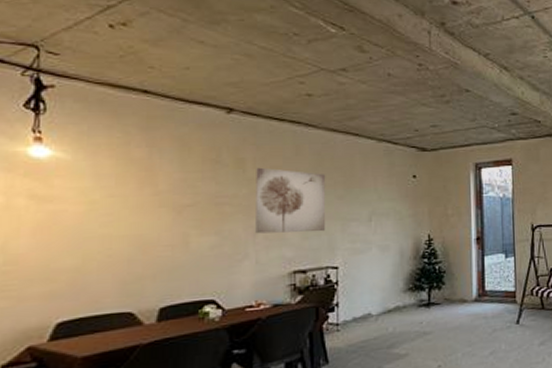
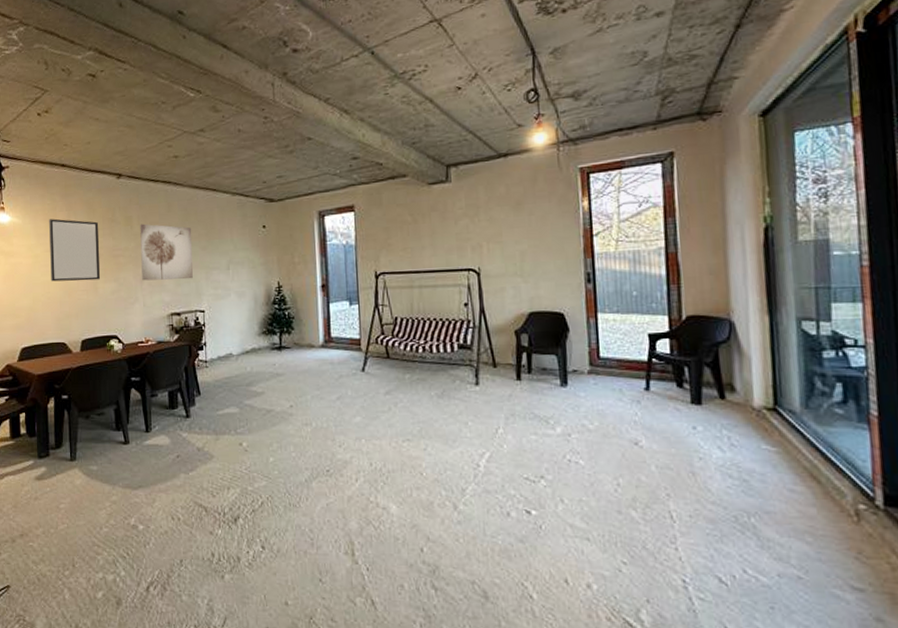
home mirror: none [115,156,196,235] -> present [49,218,101,282]

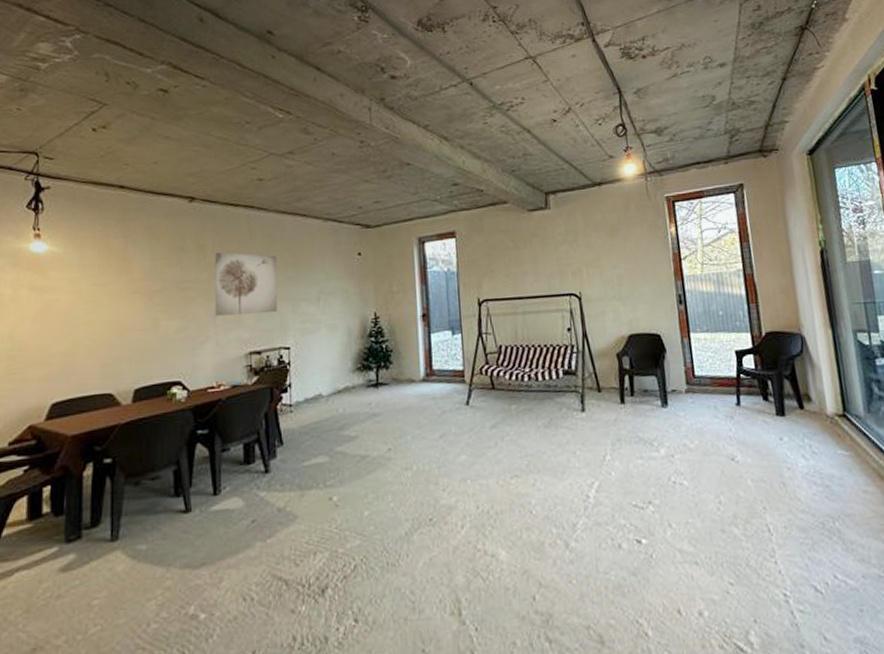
home mirror: present [49,218,101,282] -> none [98,247,164,321]

